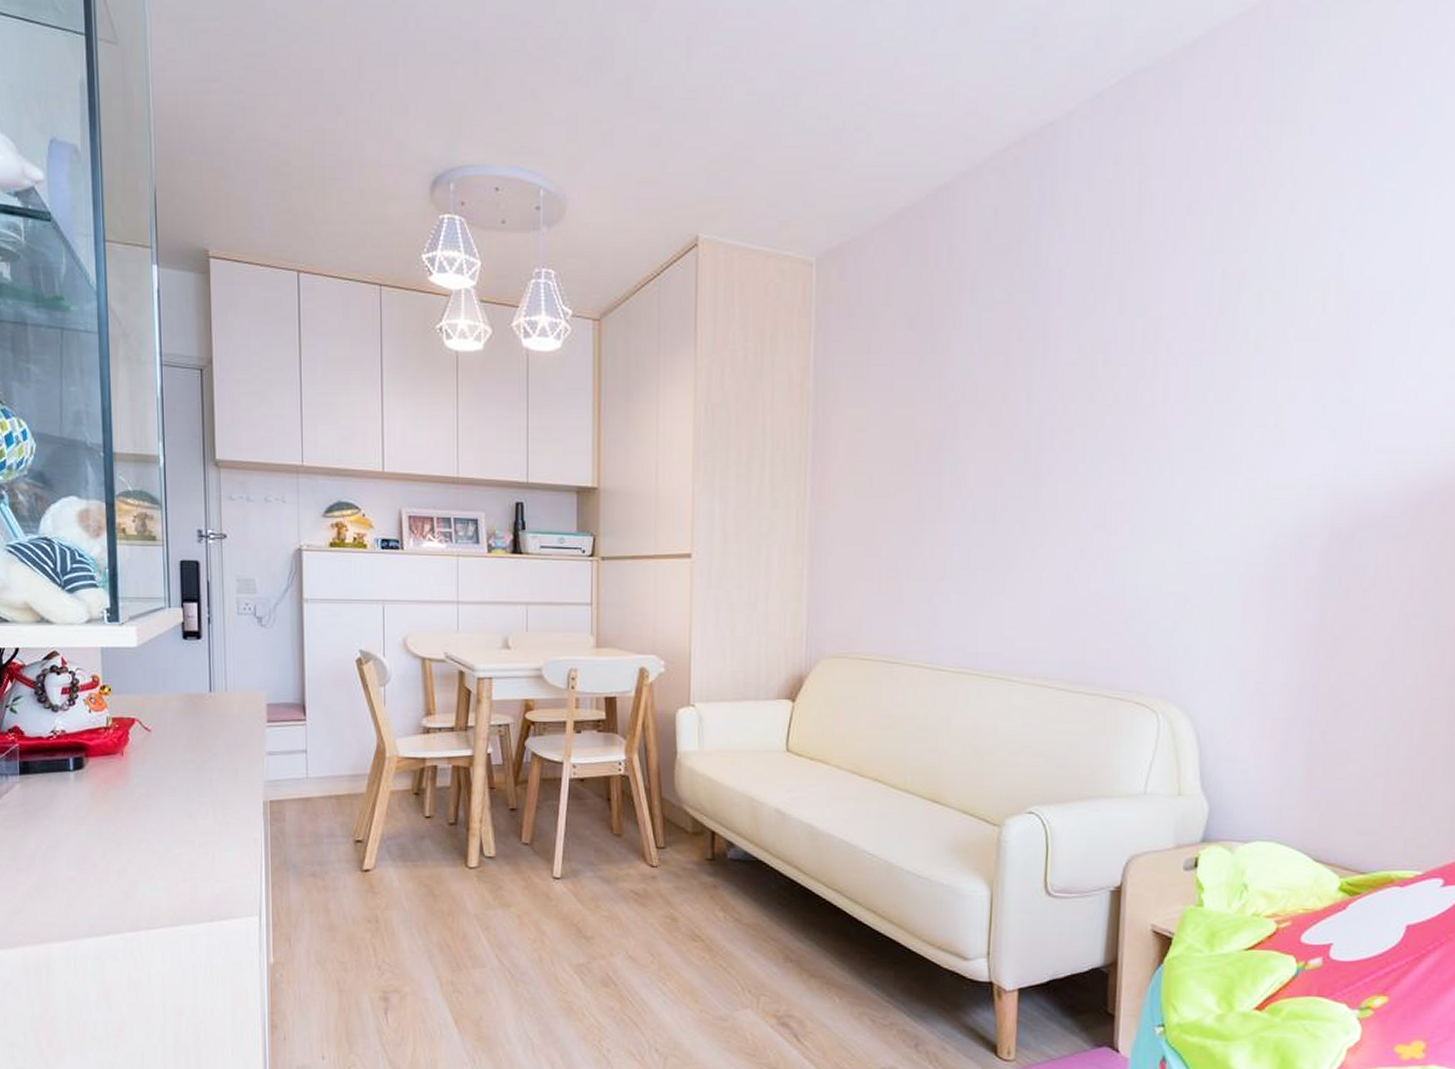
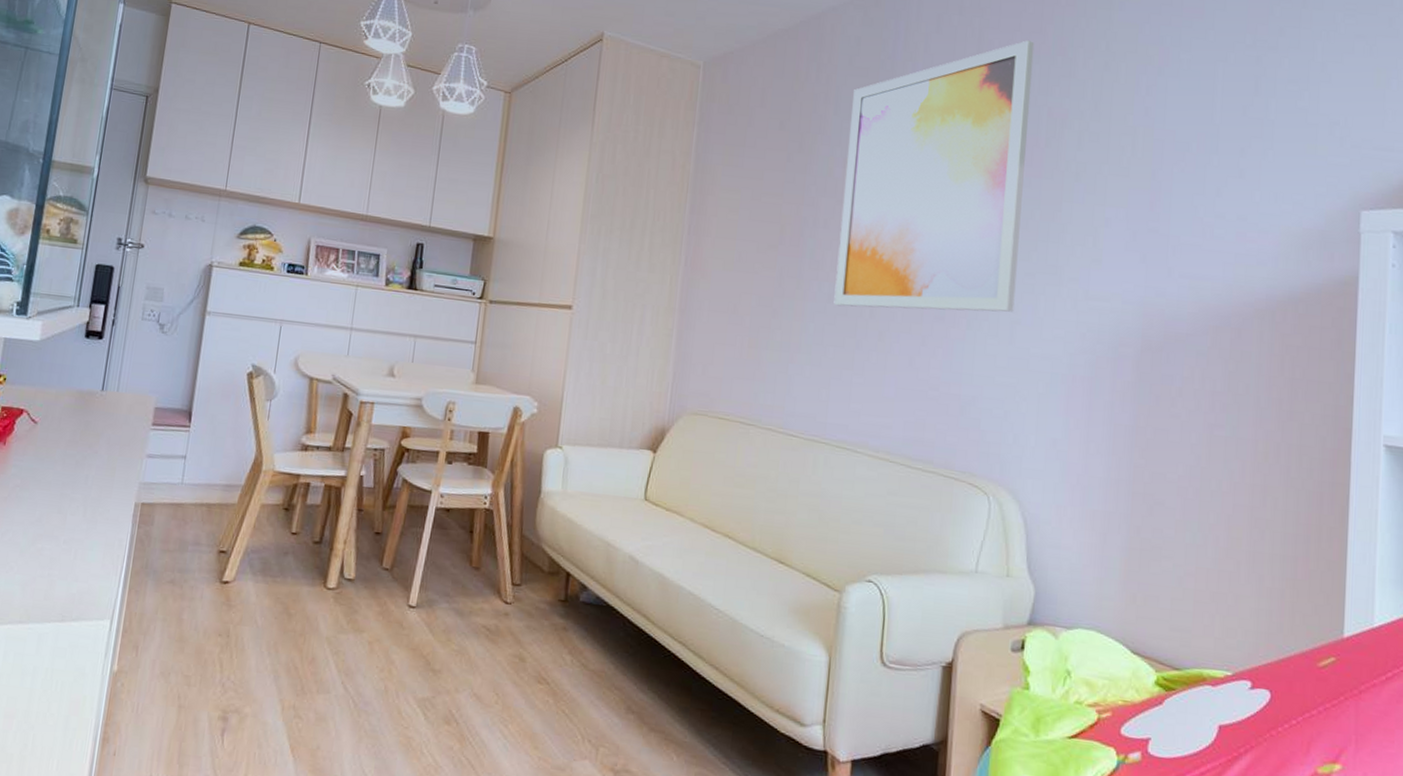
wall art: none [979,187,1206,525] -> present [833,40,1035,312]

